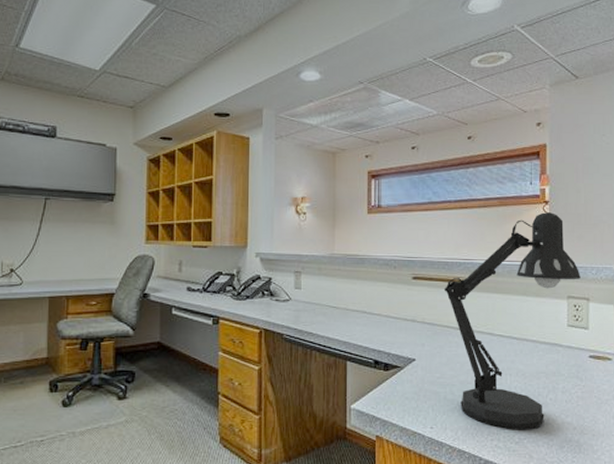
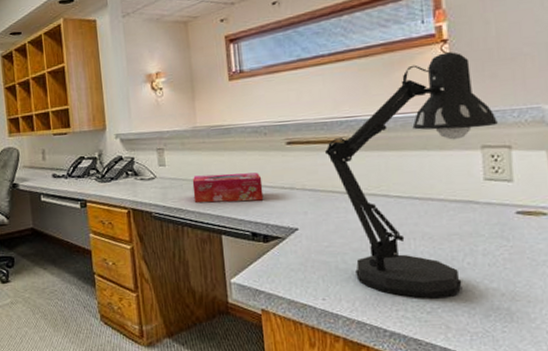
tissue box: none [324,301,388,330] -> present [192,172,264,203]

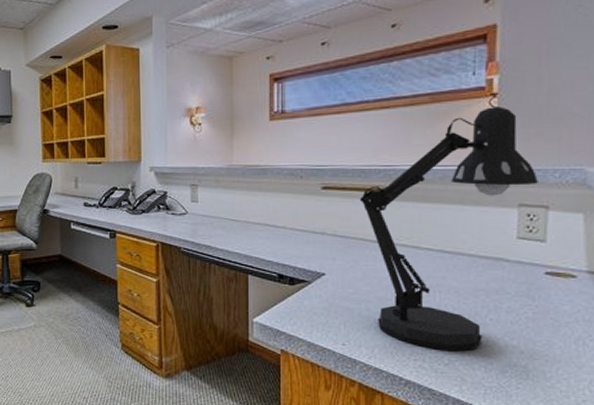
tissue box: present [192,172,264,203] -> none [223,214,294,243]

